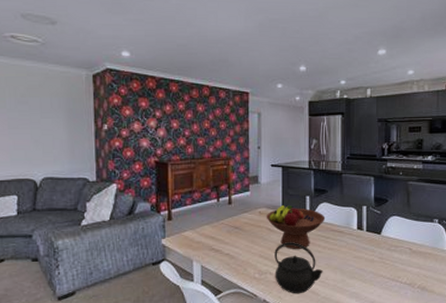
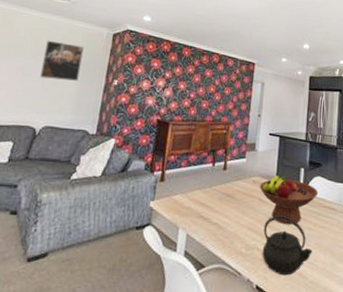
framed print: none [25,88,67,131] -> present [40,40,84,81]

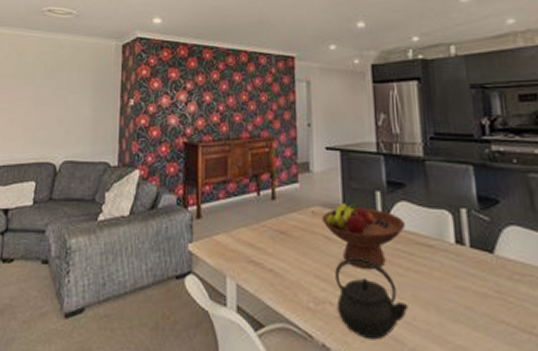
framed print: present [40,40,84,81] -> none [53,62,94,107]

